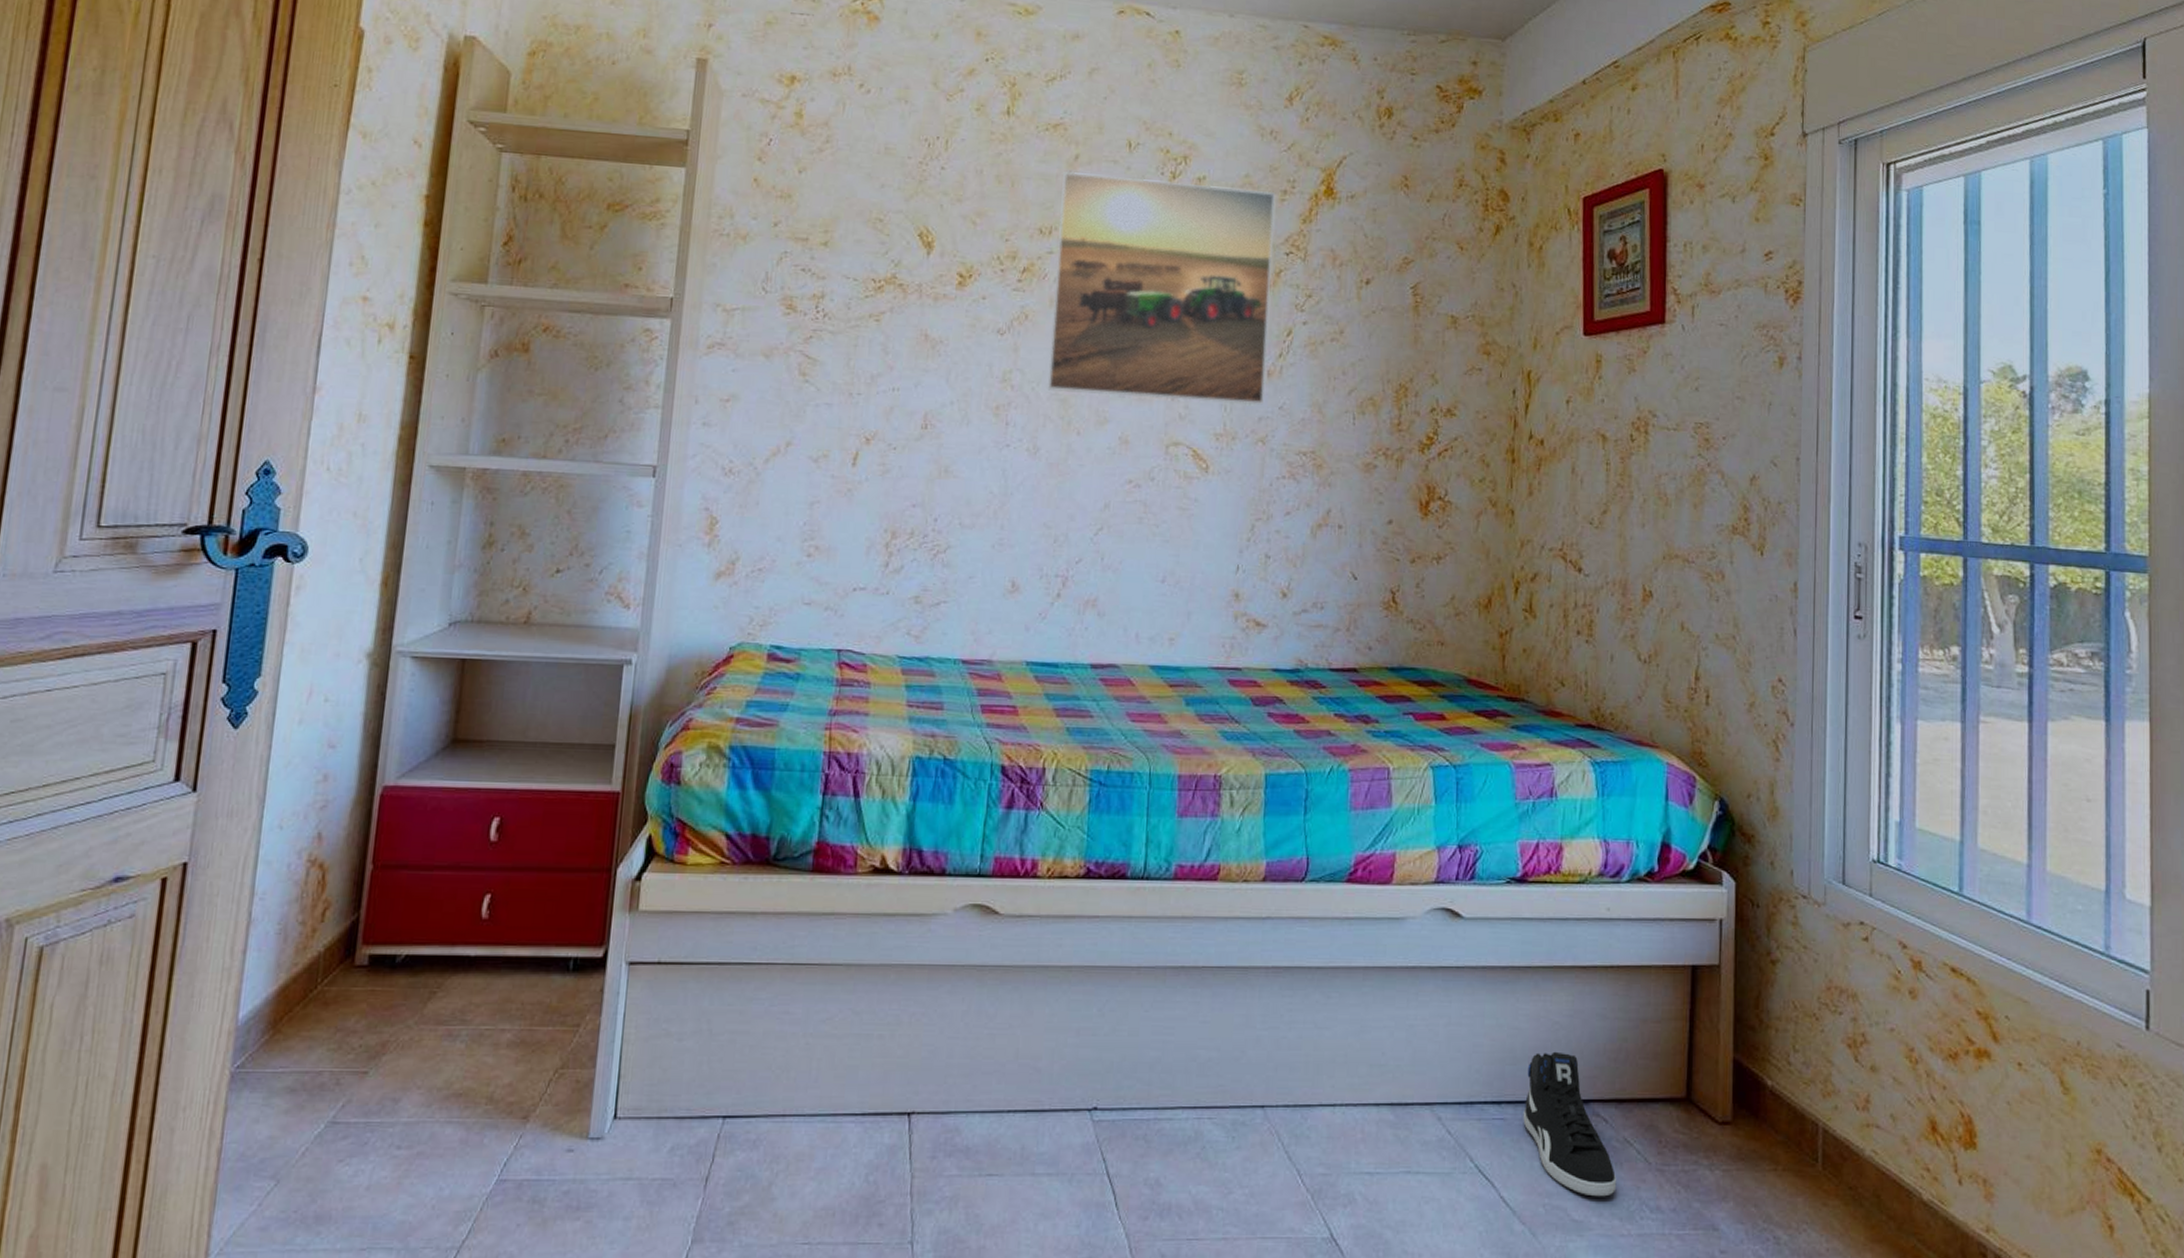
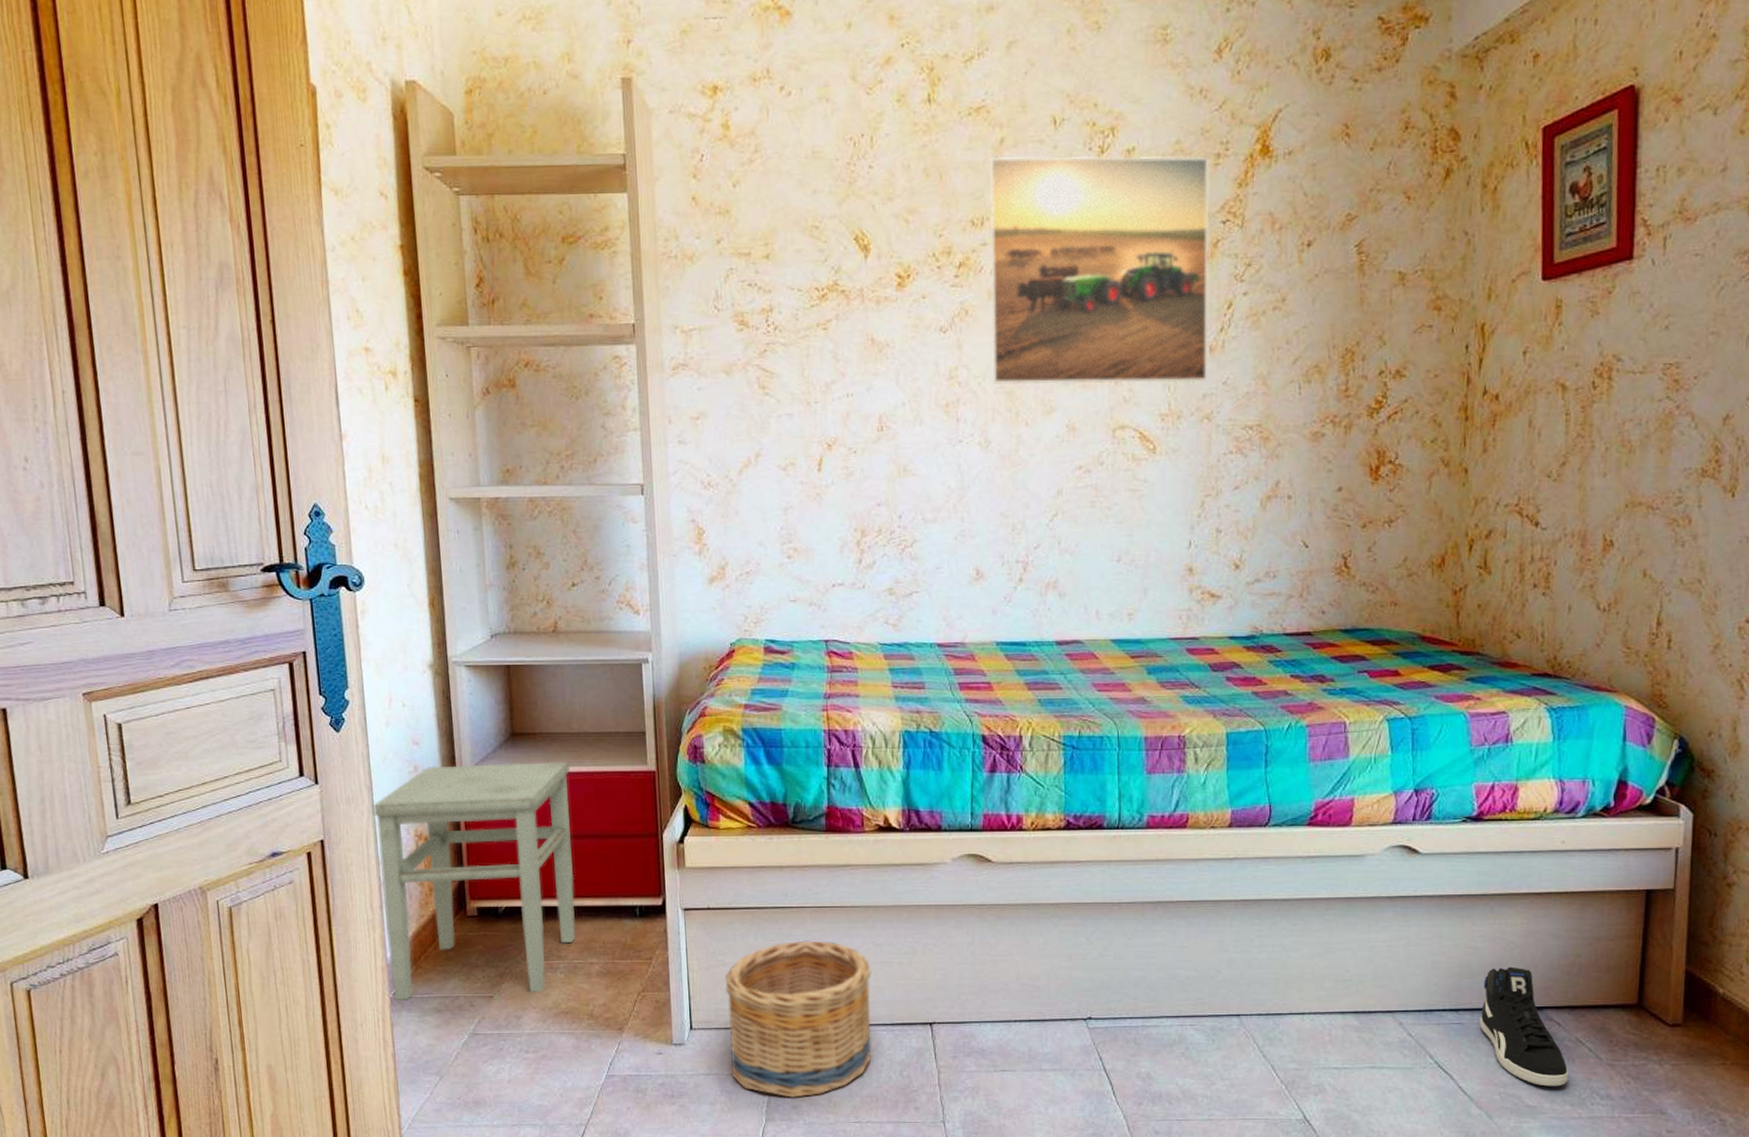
stool: none [236,775,517,1076] -> present [372,761,576,1001]
basket: none [656,1005,846,1211] -> present [725,940,872,1098]

